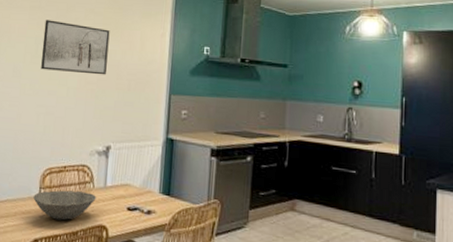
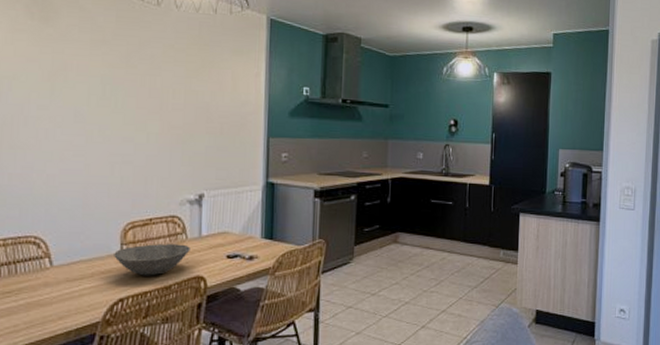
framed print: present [41,20,110,75] -> none [110,56,195,119]

